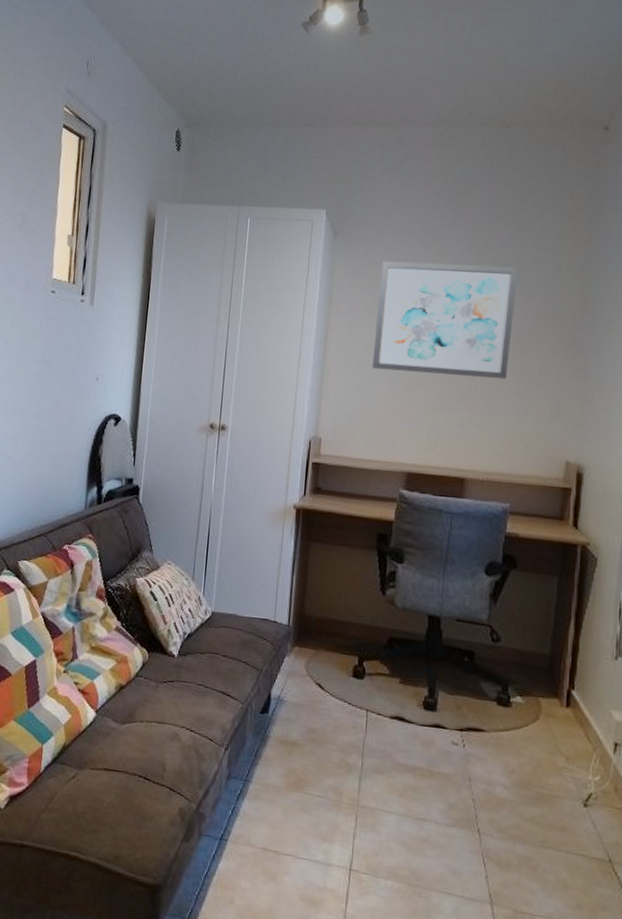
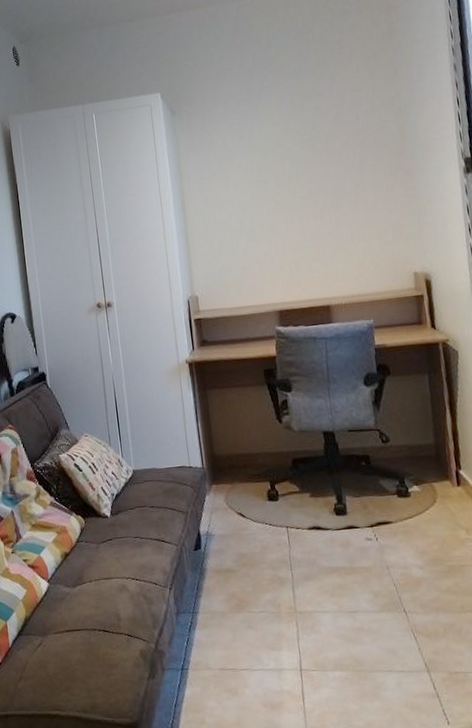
wall art: present [372,261,518,380] -> none [219,111,348,226]

